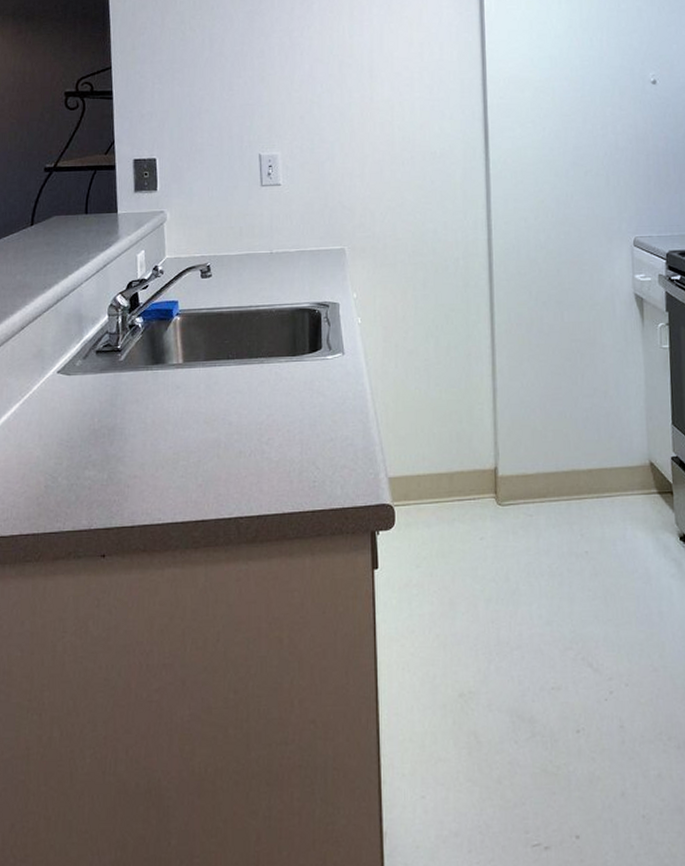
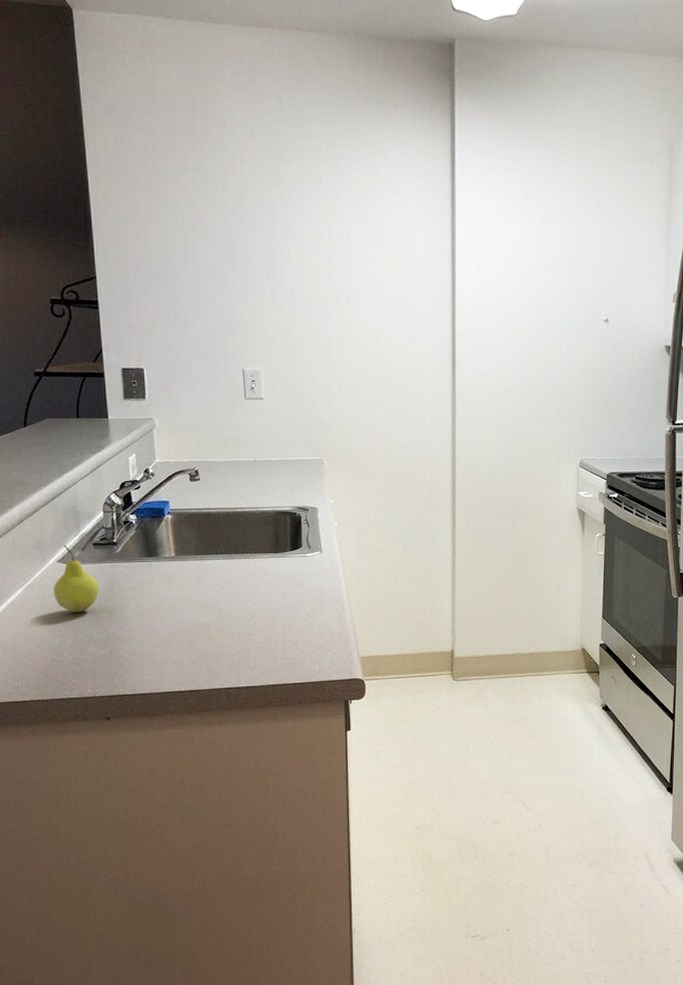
fruit: none [51,353,101,431] -> present [53,544,100,613]

